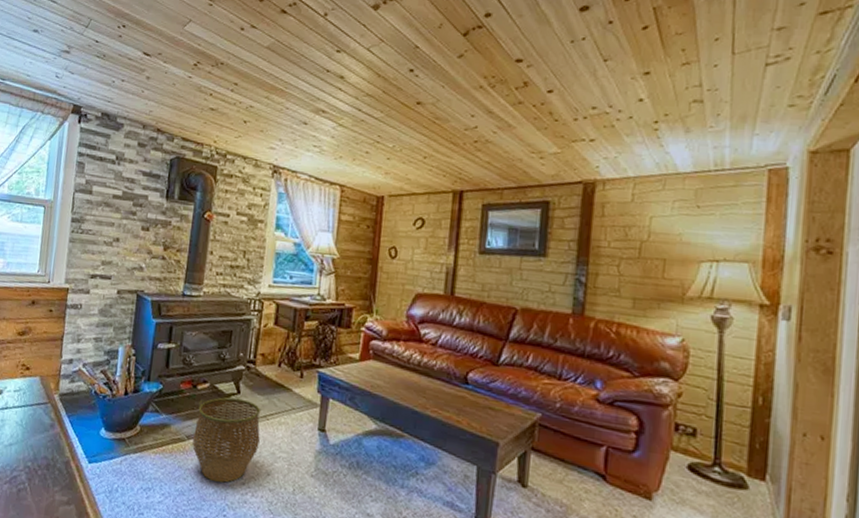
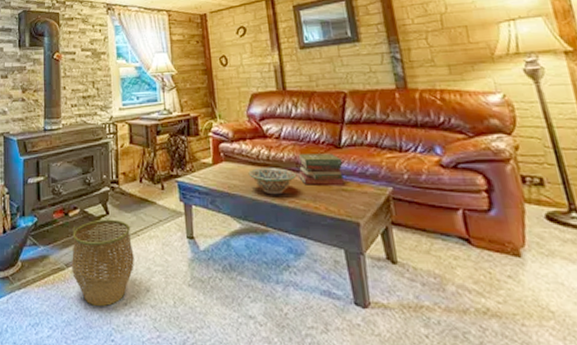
decorative bowl: none [395,371,445,403] -> present [248,167,296,195]
books: none [447,365,497,405] -> present [298,153,344,186]

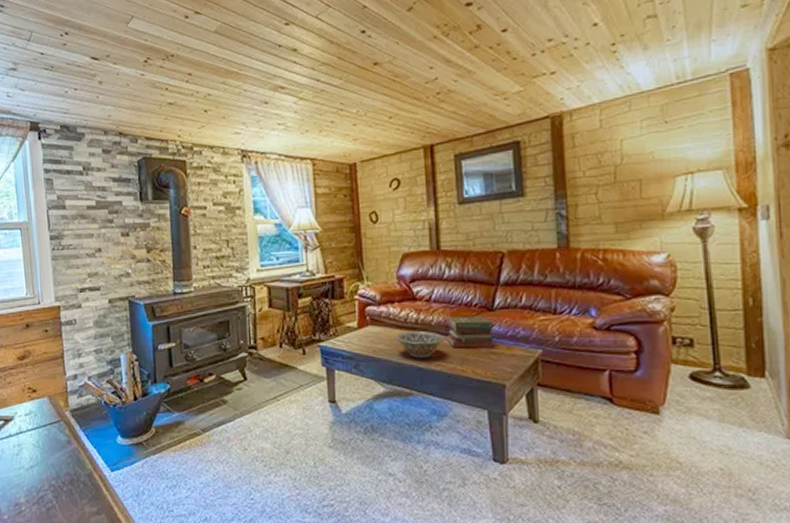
basket: present [72,219,134,307] -> none [208,385,274,469]

